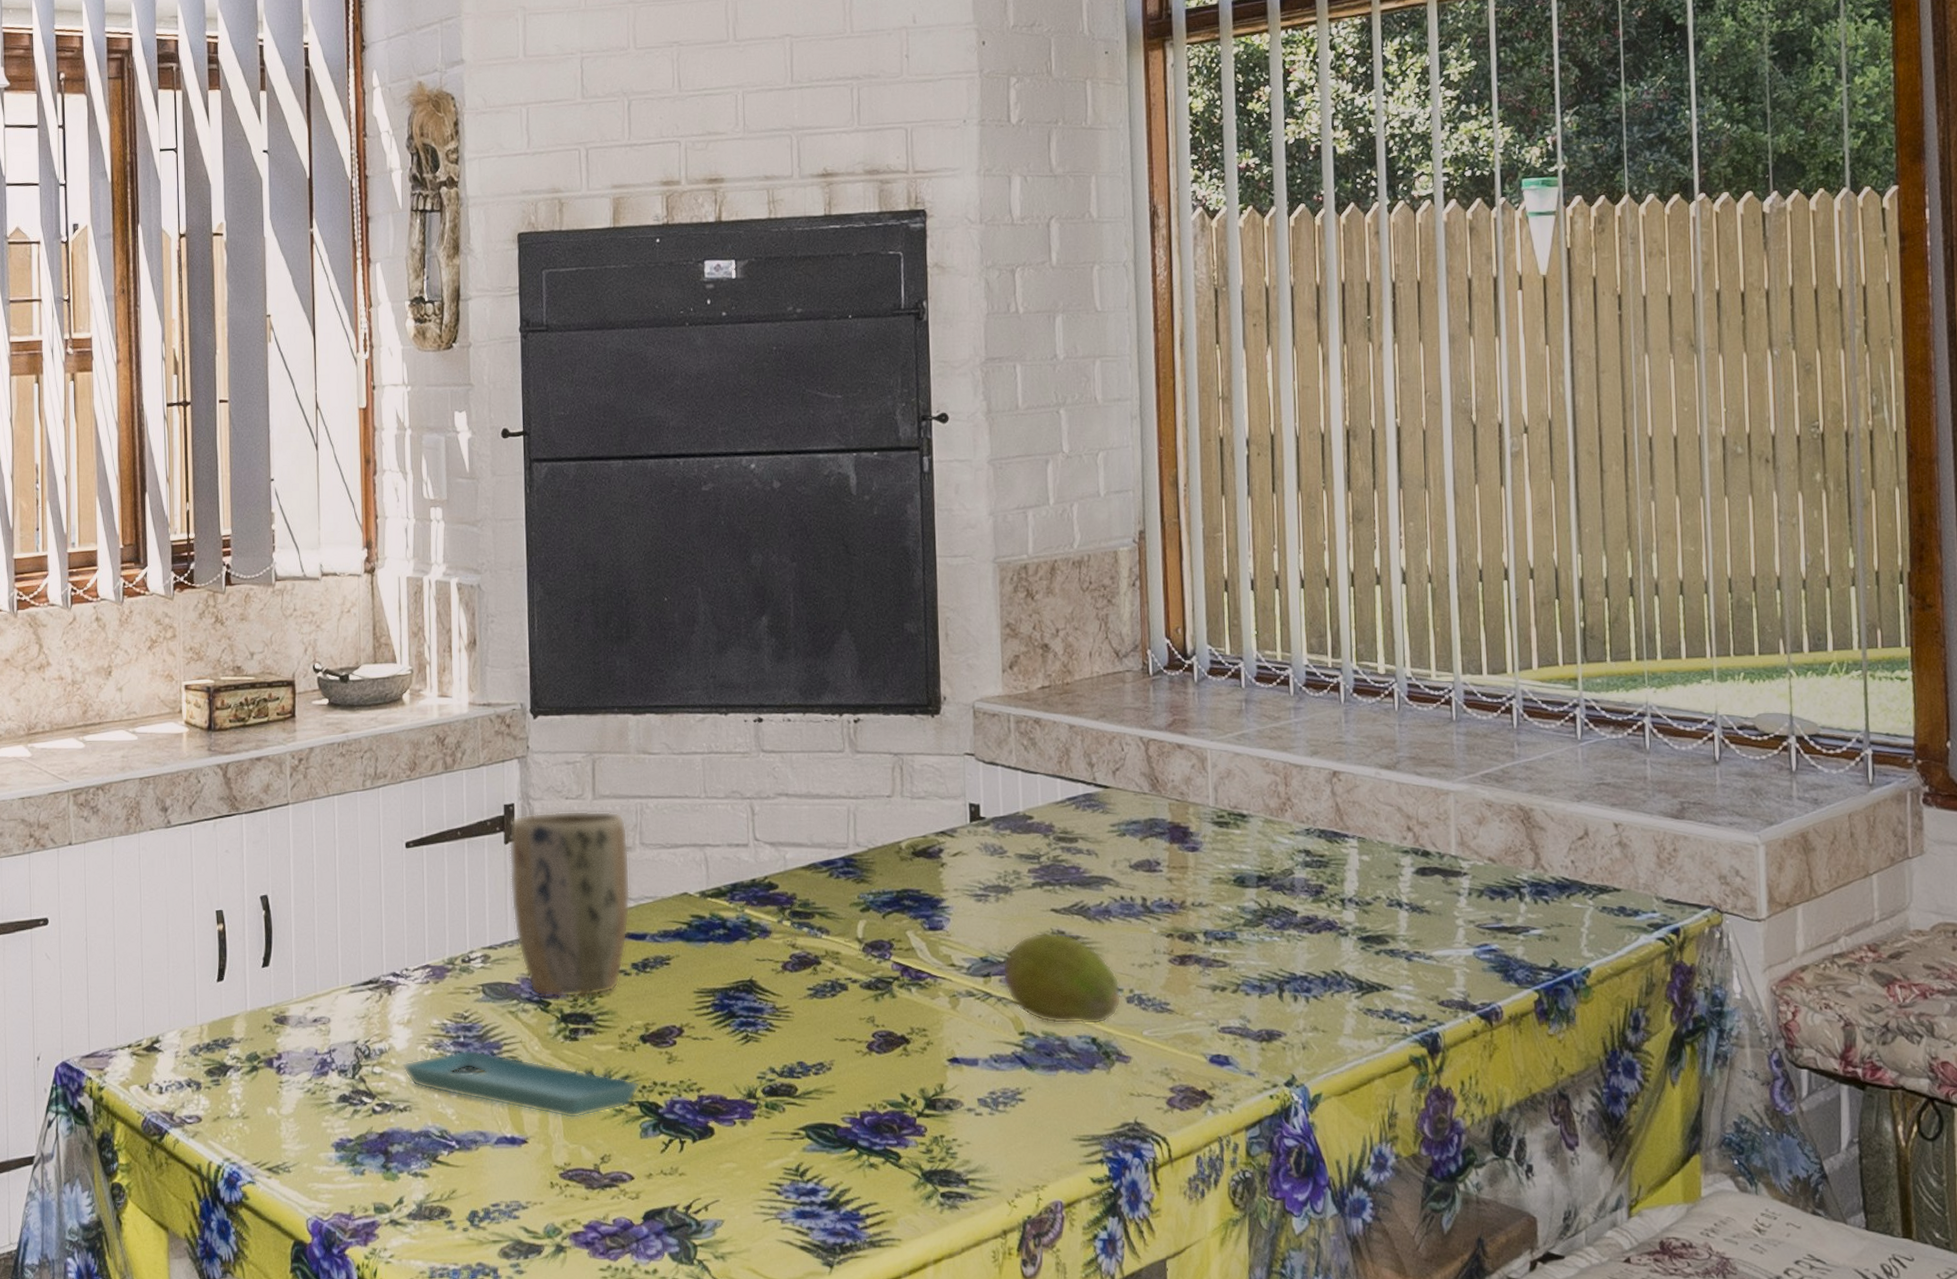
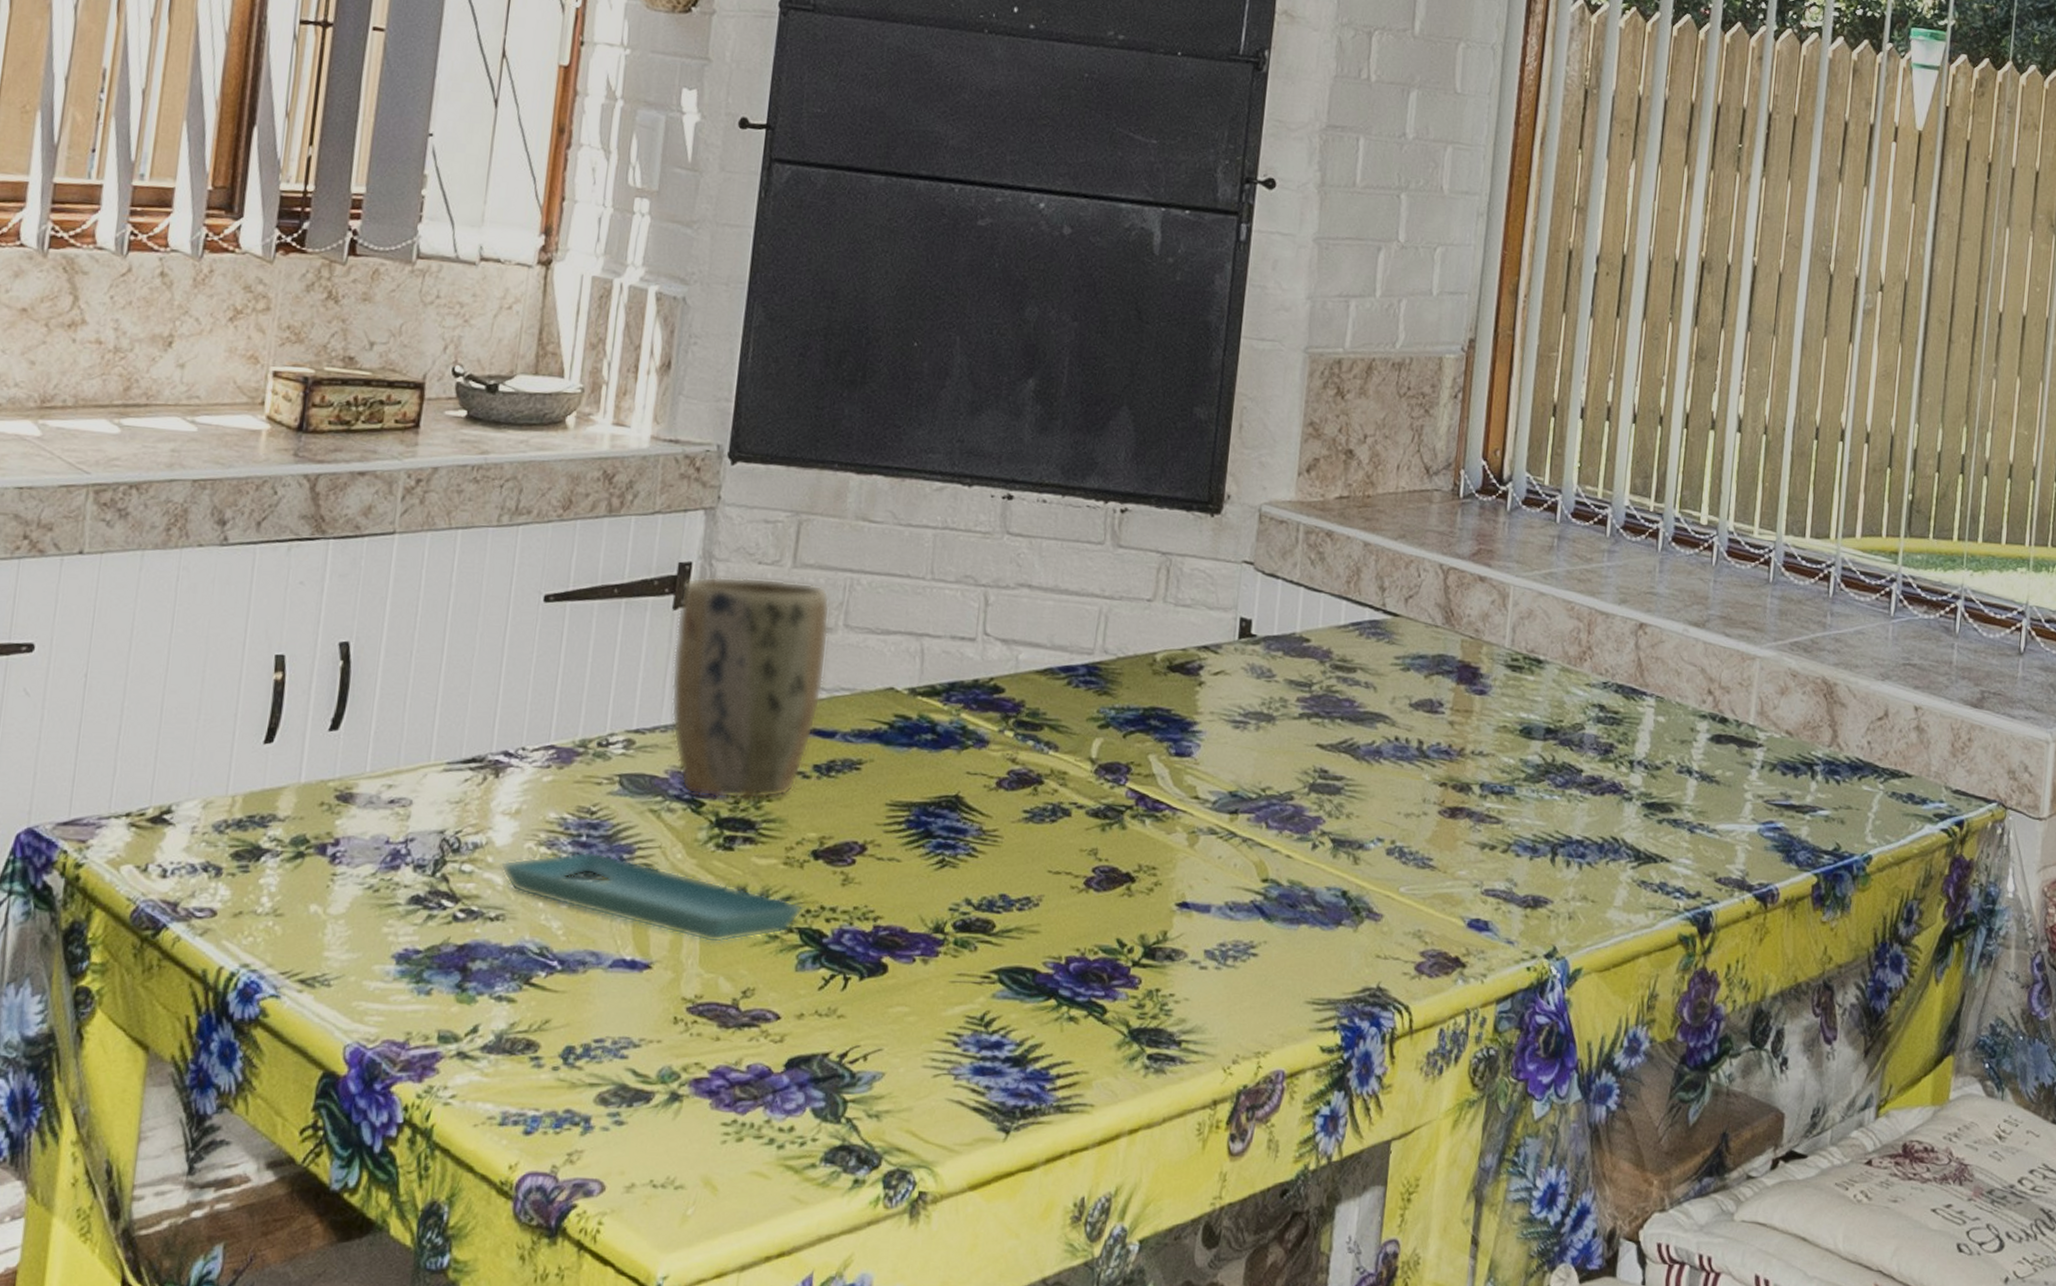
fruit: present [1002,931,1122,1025] -> none [1251,768,1382,877]

